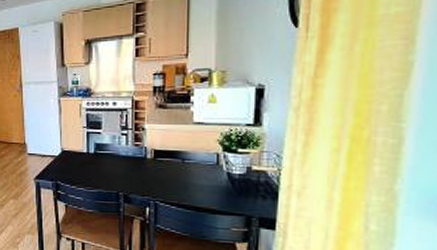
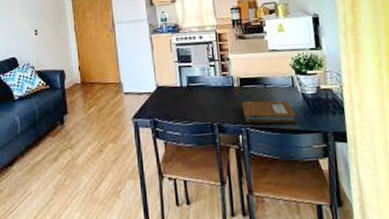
notebook: none [153,174,218,203] -> present [242,100,298,124]

